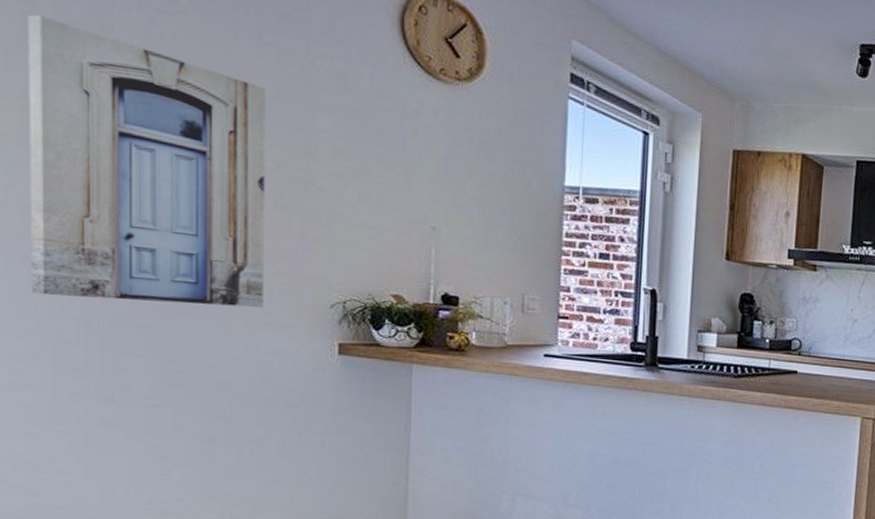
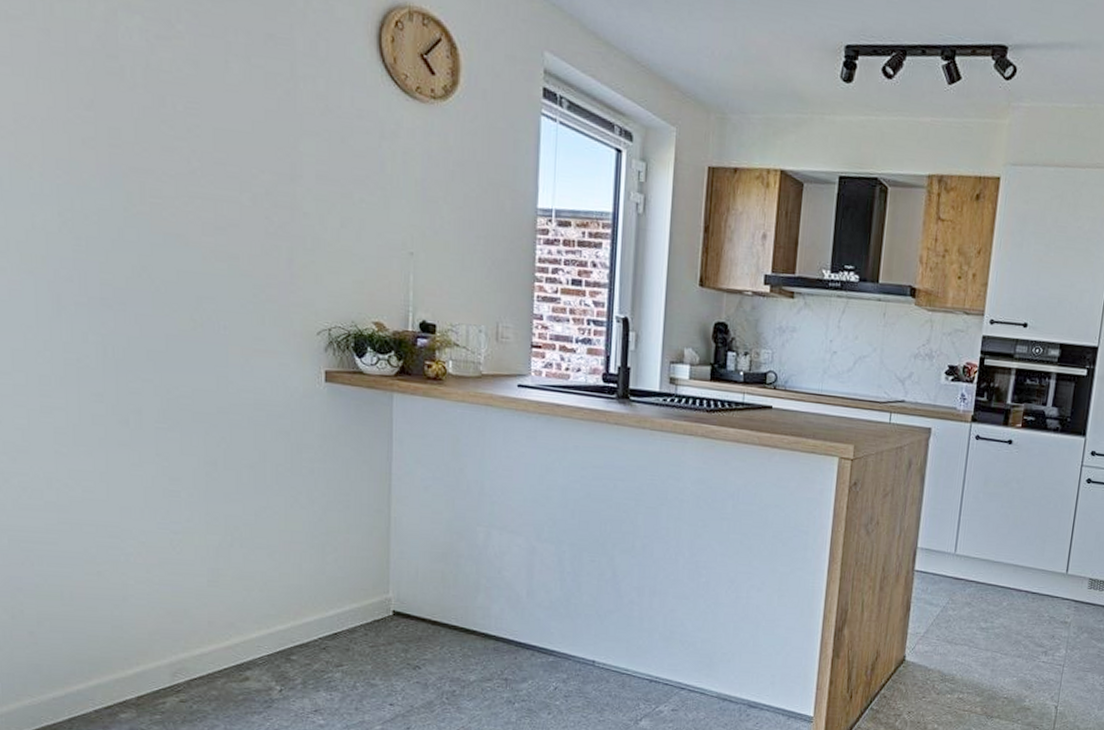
wall art: present [28,14,266,308] -> none [44,44,256,335]

